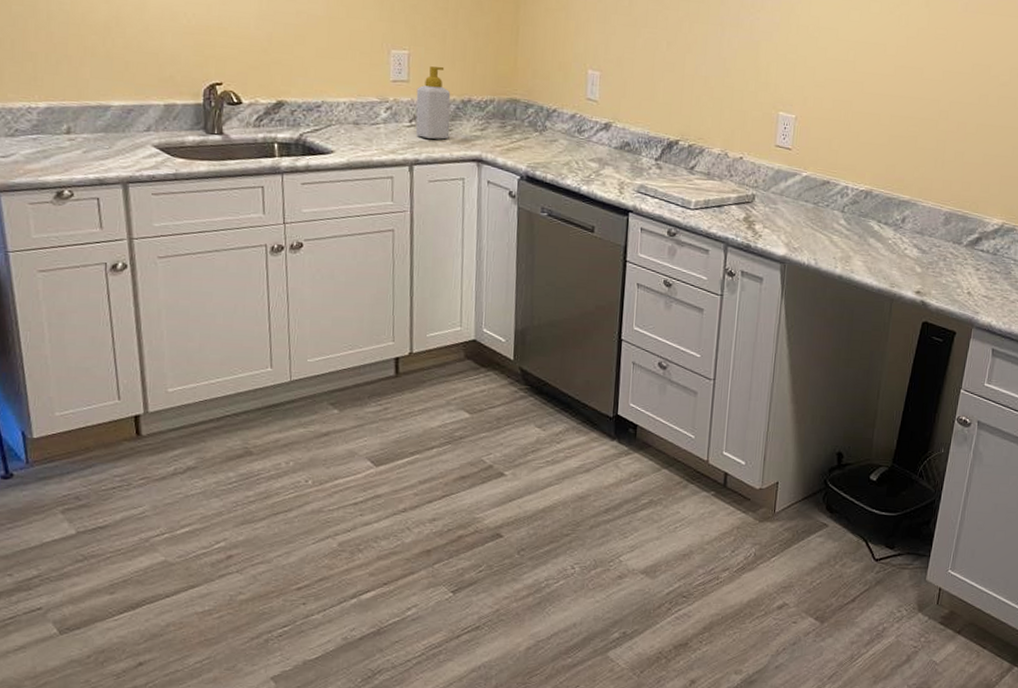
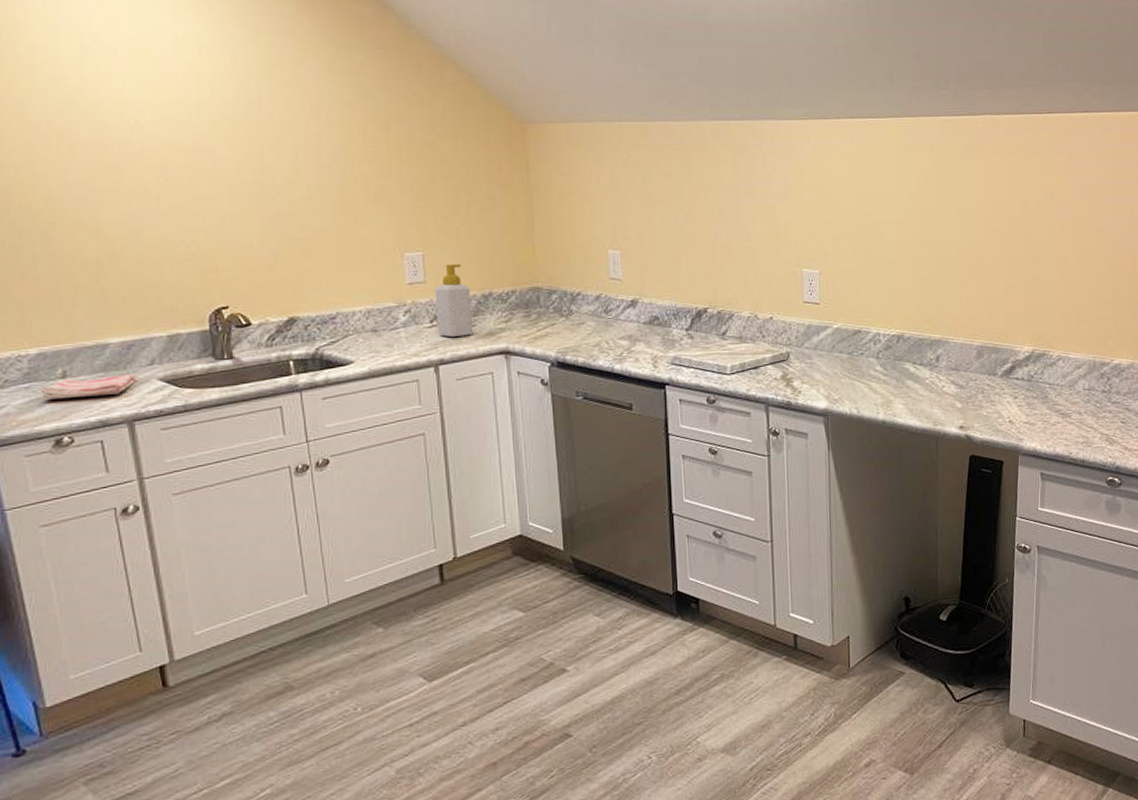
dish towel: none [47,134,133,155] -> present [41,374,136,400]

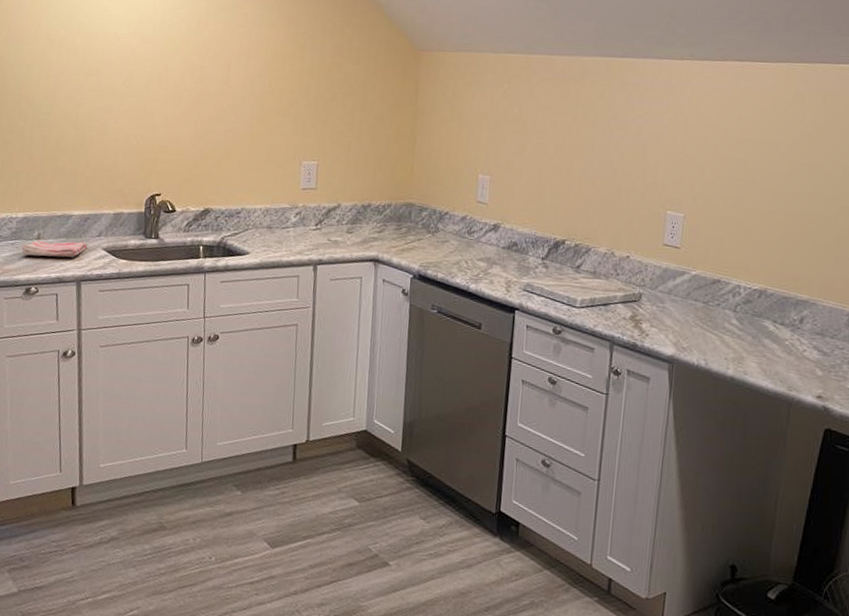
soap bottle: present [434,263,473,338] -> none [320,175,353,242]

